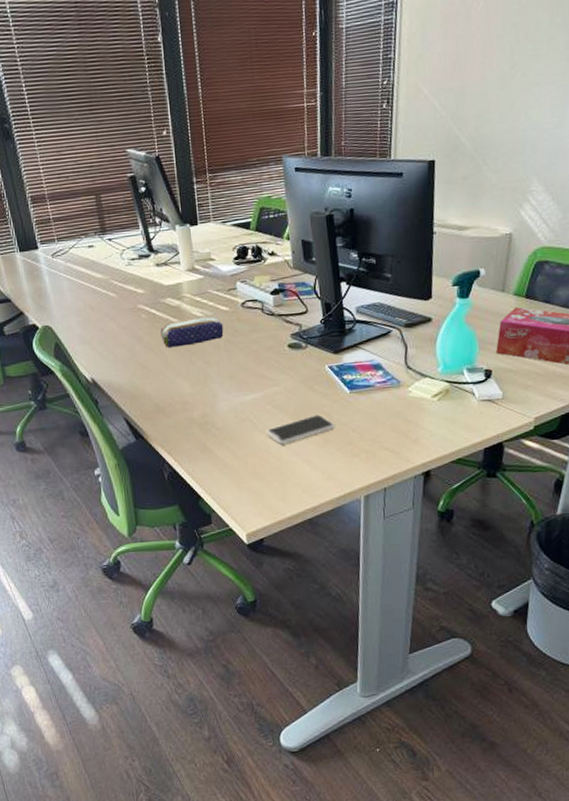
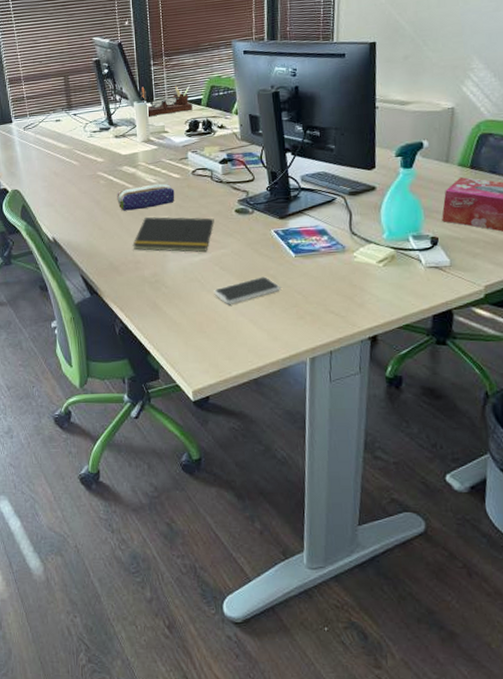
notepad: none [179,353,266,391] -> present [132,217,214,253]
desk organizer: none [182,207,241,243] -> present [140,85,192,117]

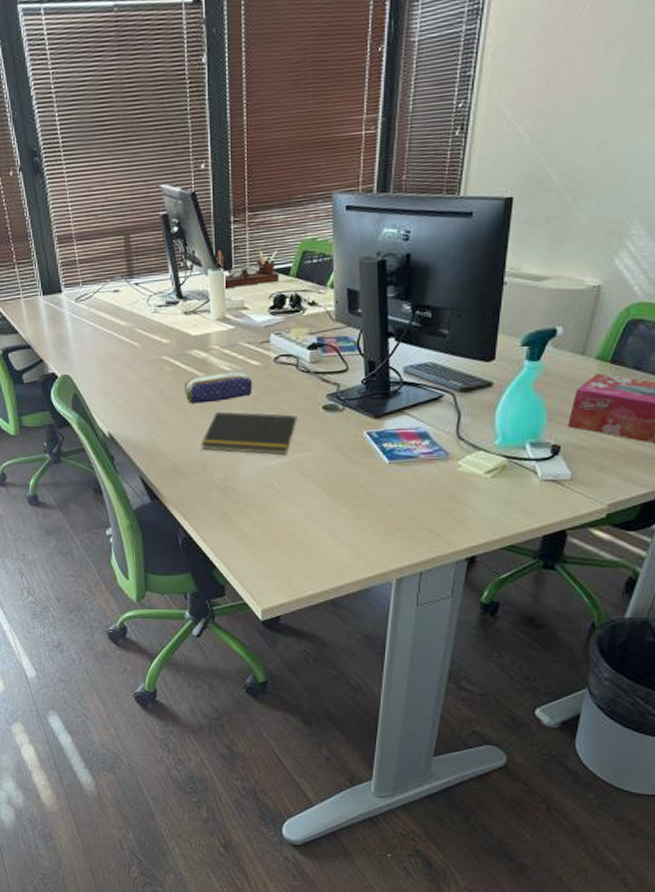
smartphone: present [214,276,280,304] -> none [292,485,369,516]

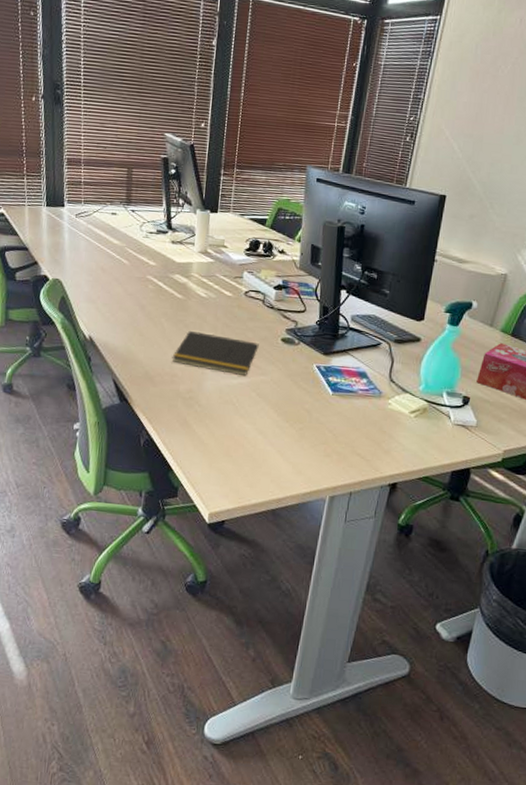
pencil case: present [184,371,253,404] -> none [163,297,224,322]
desk organizer: present [216,250,279,290] -> none [205,195,257,229]

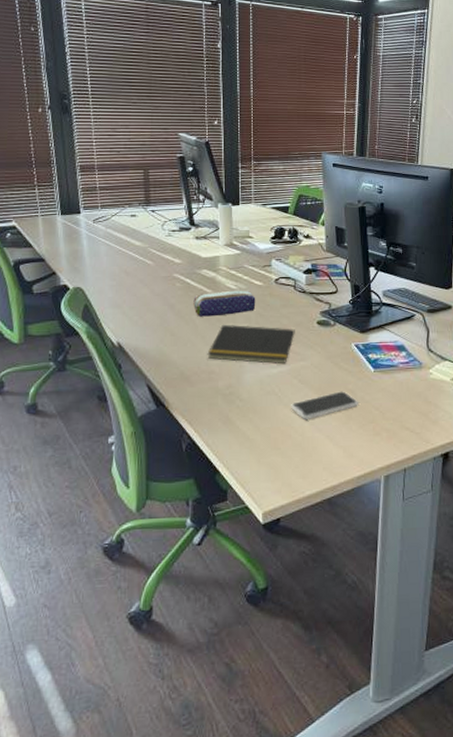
pencil case: none [163,297,224,322] -> present [193,290,256,317]
smartphone: none [246,409,313,433] -> present [291,391,358,419]

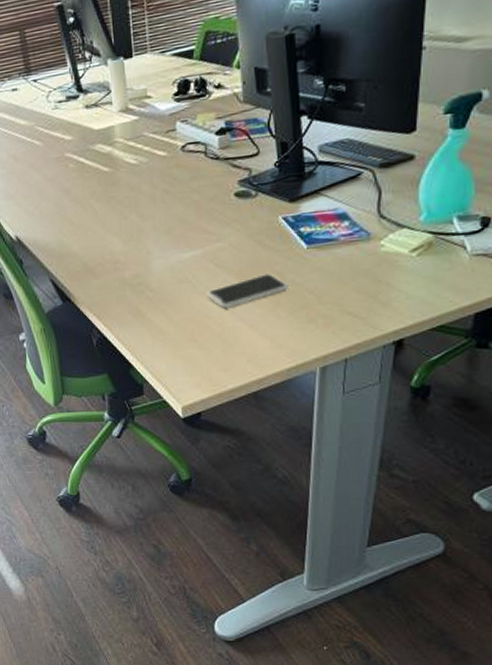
pencil case: present [193,290,256,317] -> none [89,163,161,201]
notepad: present [207,324,295,365] -> none [110,205,209,248]

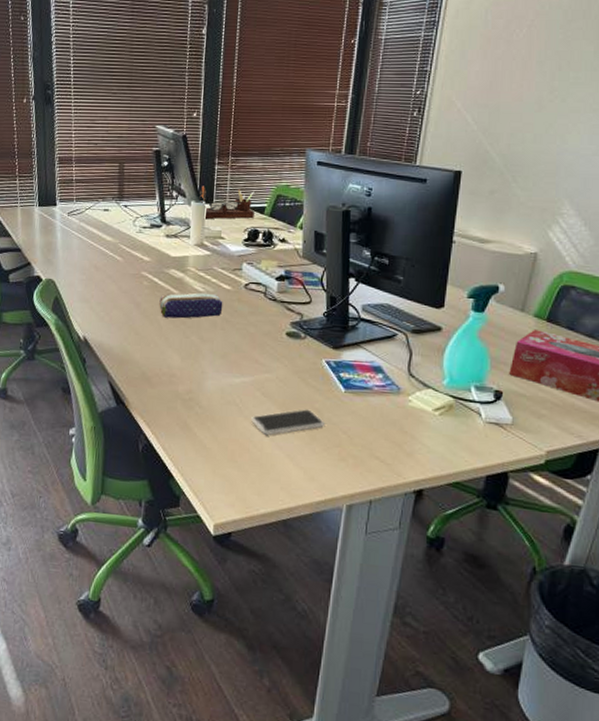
pencil case: none [89,163,161,201] -> present [159,292,223,319]
desk organizer: none [115,33,182,79] -> present [199,185,254,220]

